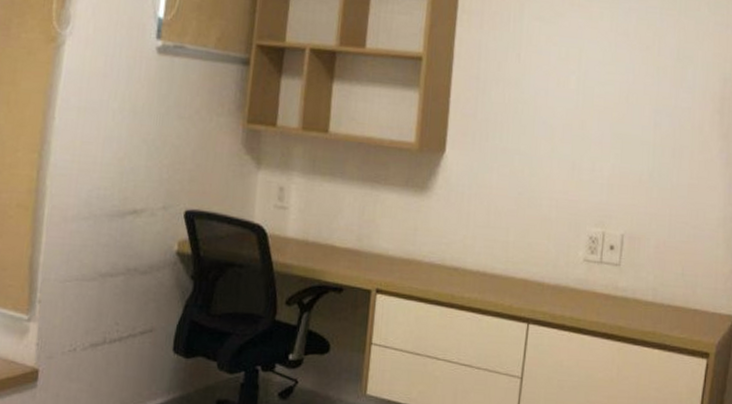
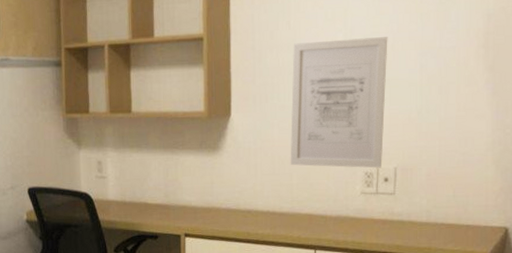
wall art: none [507,79,623,234] -> present [290,37,388,168]

